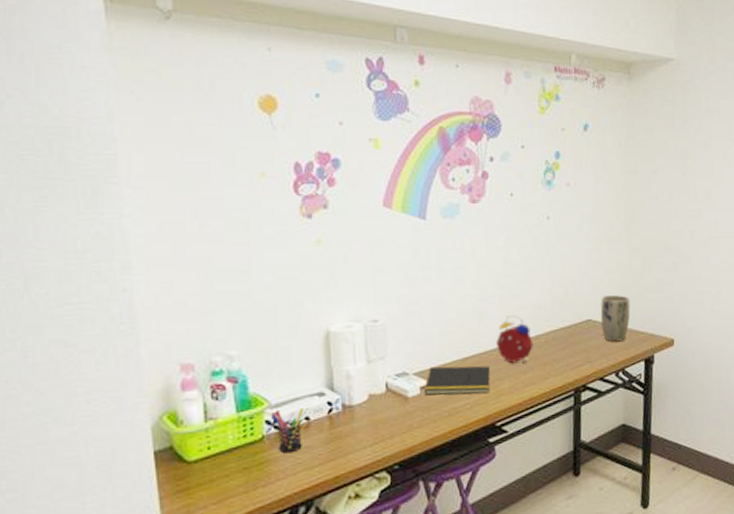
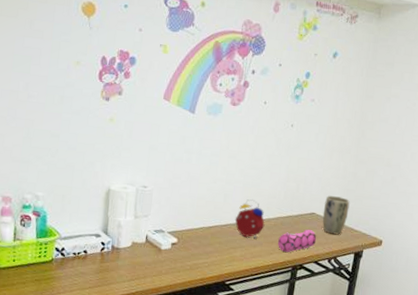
pen holder: present [270,407,304,454] -> none [59,242,84,275]
notepad: present [425,366,490,395] -> none [175,229,227,258]
pencil case: none [552,340,598,373] -> present [277,229,317,252]

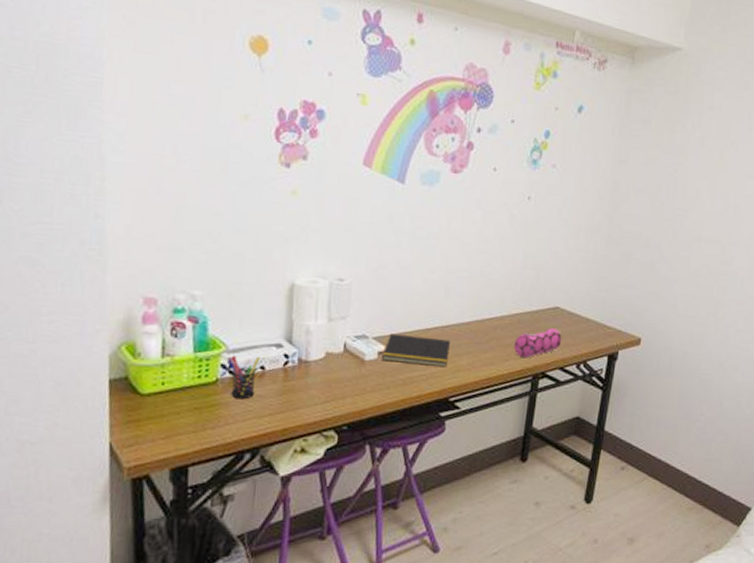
pen holder: none [59,242,84,275] -> present [226,356,261,400]
notepad: none [175,229,227,258] -> present [383,333,450,368]
alarm clock: present [235,199,265,239] -> none [459,291,498,342]
plant pot: present [322,196,350,235] -> none [568,285,602,334]

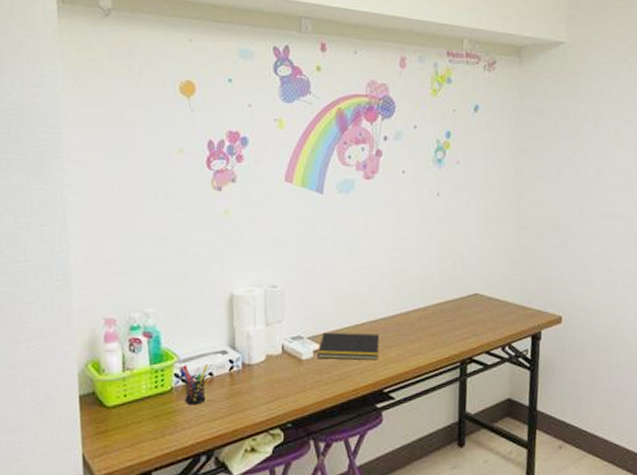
pencil case: present [513,327,562,357] -> none [439,313,485,344]

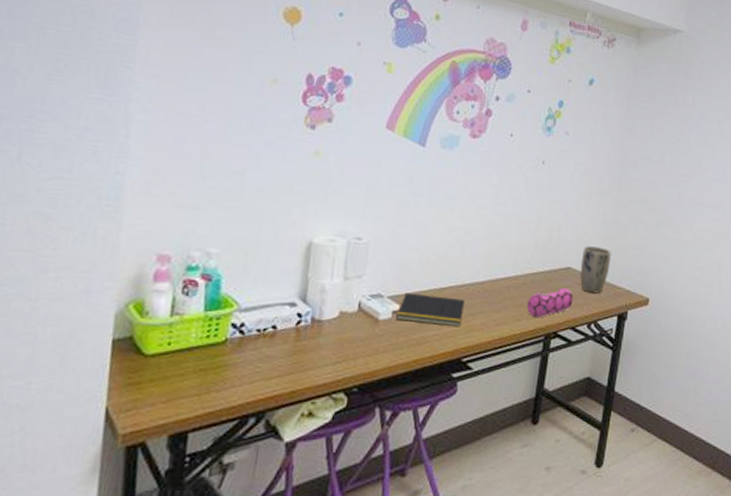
pen holder: present [178,363,209,405] -> none [237,315,273,361]
pencil case: none [439,313,485,344] -> present [526,287,574,317]
plant pot: none [487,271,518,317] -> present [580,246,611,294]

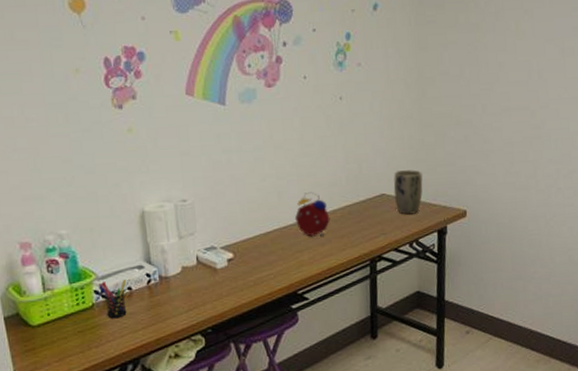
pen holder: none [237,315,273,361] -> present [98,279,127,319]
notepad: present [397,292,465,327] -> none [232,239,291,267]
alarm clock: none [474,251,511,302] -> present [294,191,330,237]
pencil case: present [526,287,574,317] -> none [348,213,392,245]

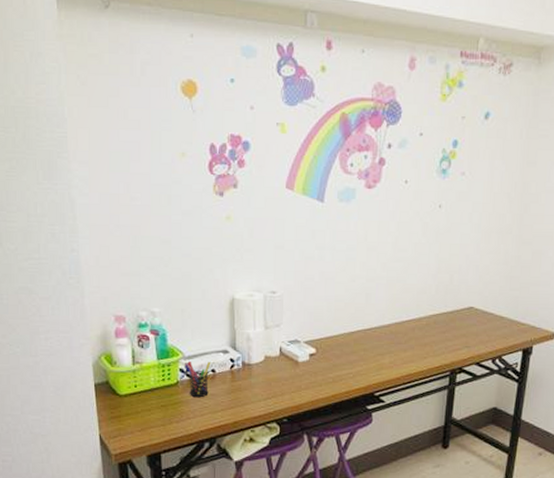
alarm clock: present [294,191,330,237] -> none [380,296,415,342]
plant pot: present [393,170,423,215] -> none [482,285,514,331]

